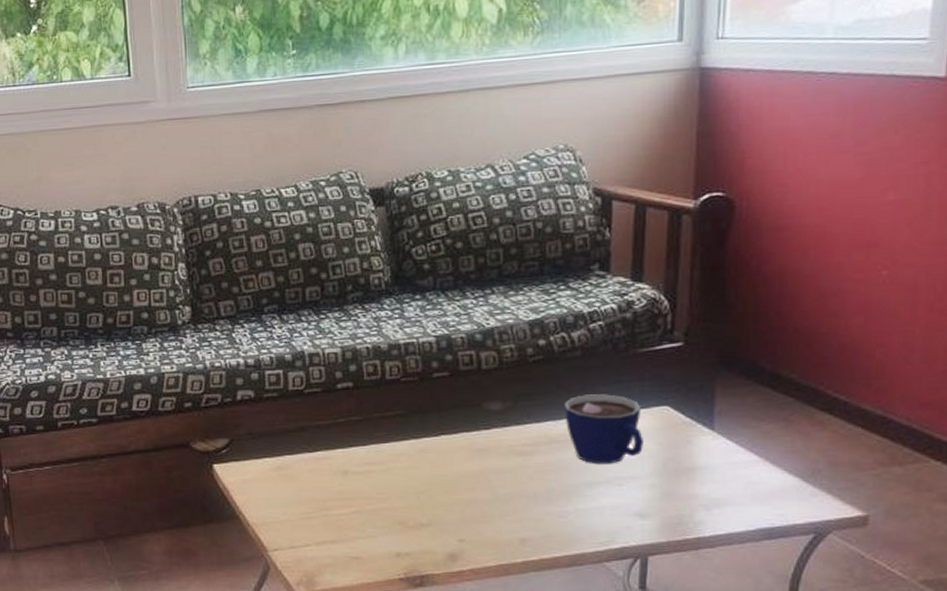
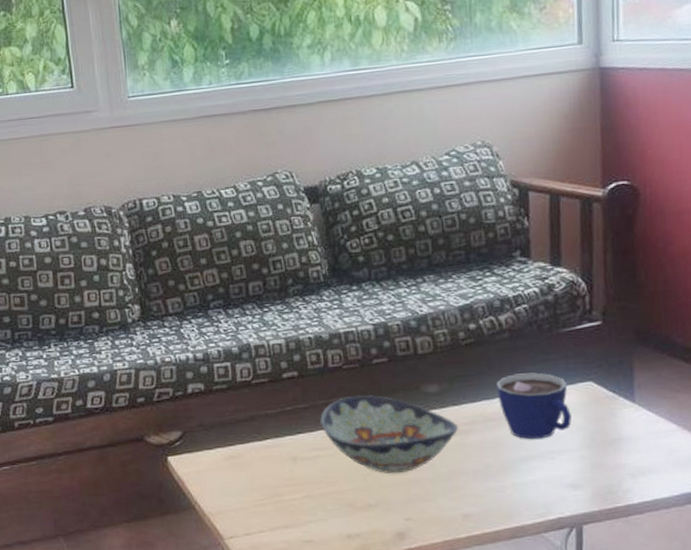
decorative bowl: none [374,409,521,493] -> present [320,394,459,474]

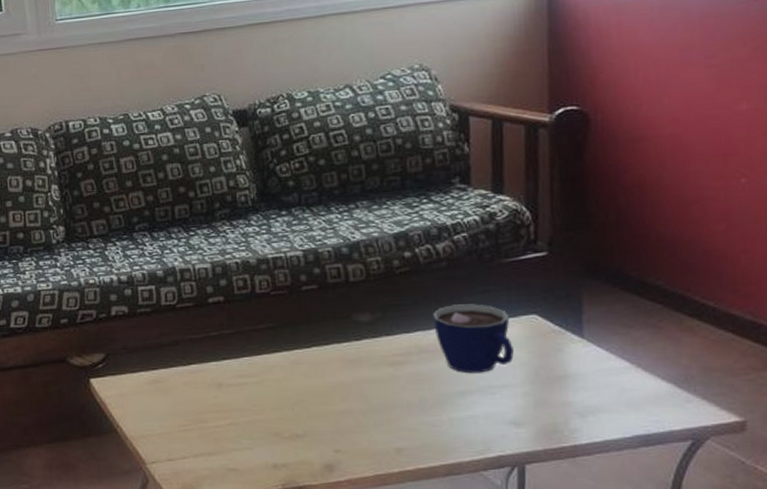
decorative bowl: present [320,394,459,474] -> none [246,321,392,404]

